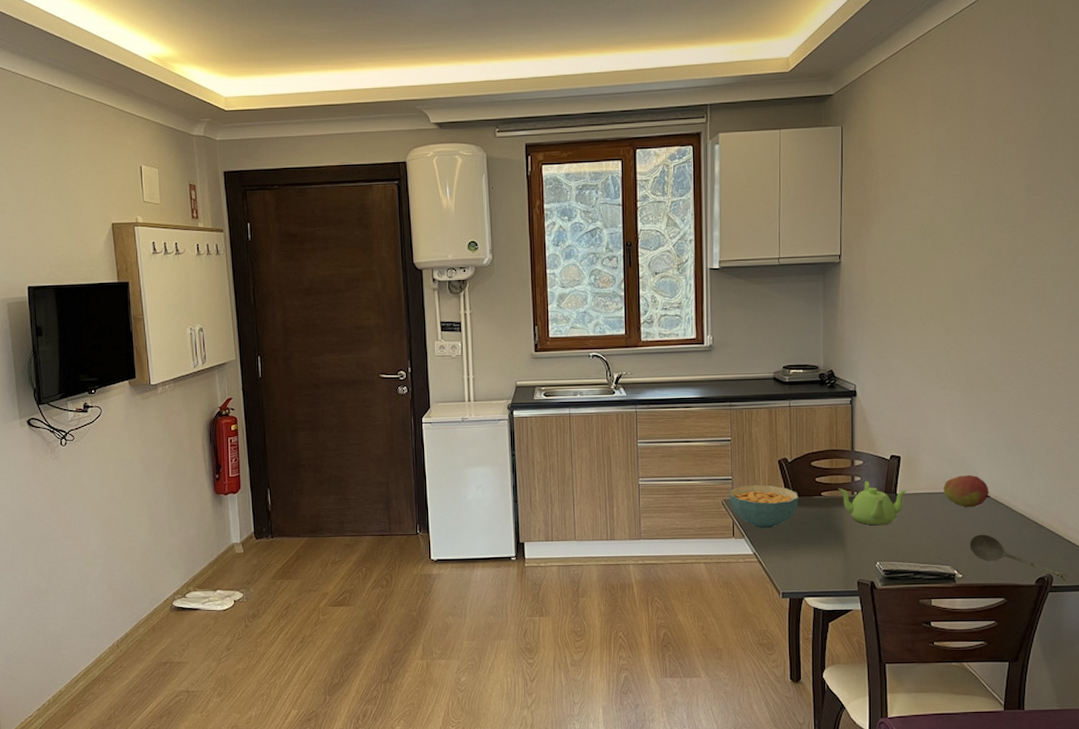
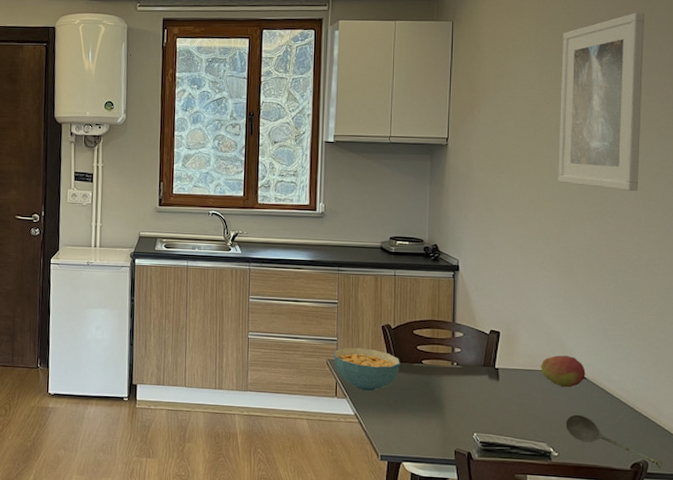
teapot: present [838,481,908,526] -> none [439,353,507,398]
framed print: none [957,102,1046,298] -> present [558,12,644,192]

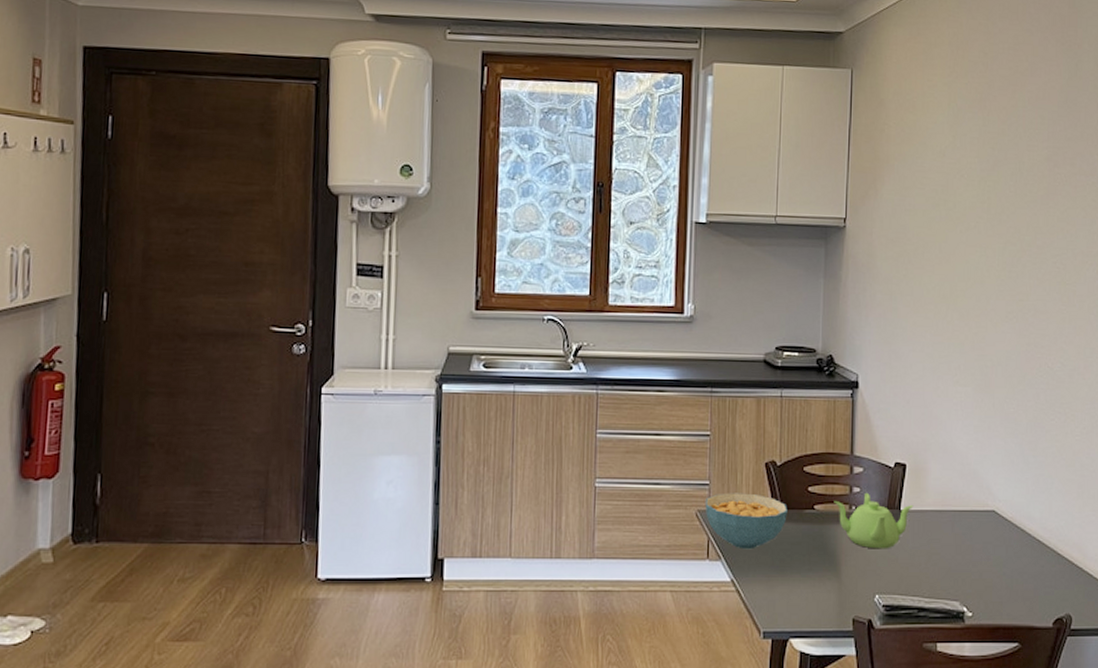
teapot: none [439,353,507,398] -> present [834,493,914,549]
fruit: present [541,355,587,388] -> none [953,489,1005,530]
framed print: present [558,12,644,192] -> none [973,65,1069,285]
soupspoon: present [566,414,663,468] -> none [981,563,1088,622]

